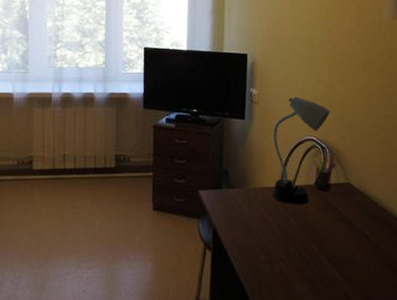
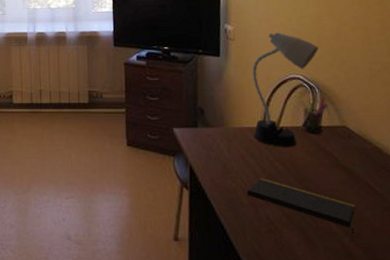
notepad: none [264,234,355,288] -> present [246,177,356,241]

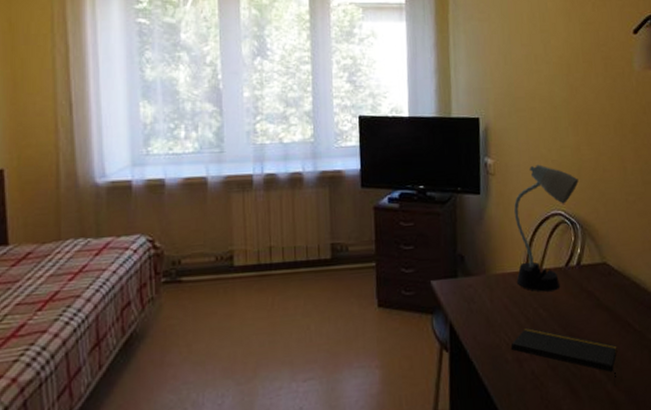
pen holder: present [300,97,328,134] -> none [562,233,589,274]

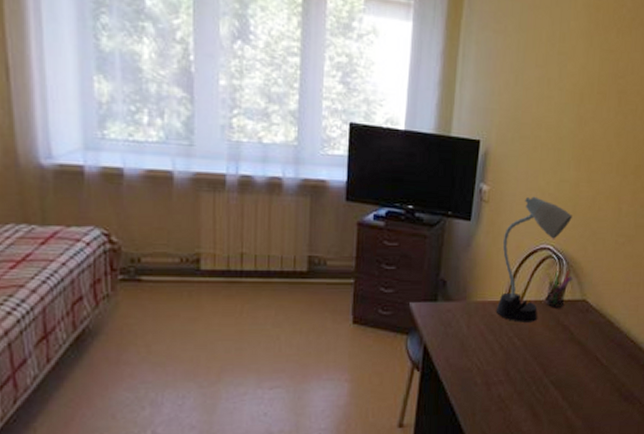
notepad: present [510,327,617,386] -> none [481,354,583,413]
pen holder: none [562,233,589,274] -> present [546,269,573,309]

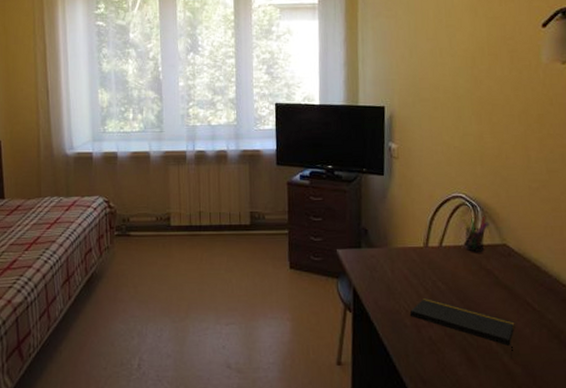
notepad: none [481,354,583,413] -> present [409,297,515,359]
desk lamp: present [495,196,572,322] -> none [415,150,480,267]

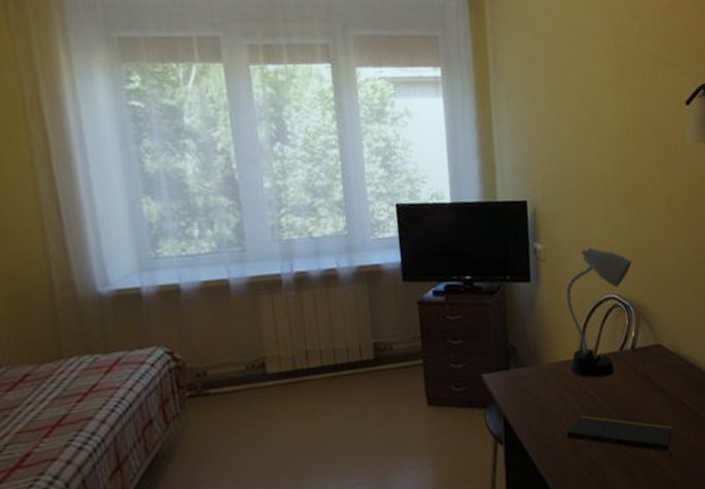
desk lamp: none [415,150,480,267] -> present [566,247,632,378]
pen holder: present [462,215,490,253] -> none [615,316,644,358]

